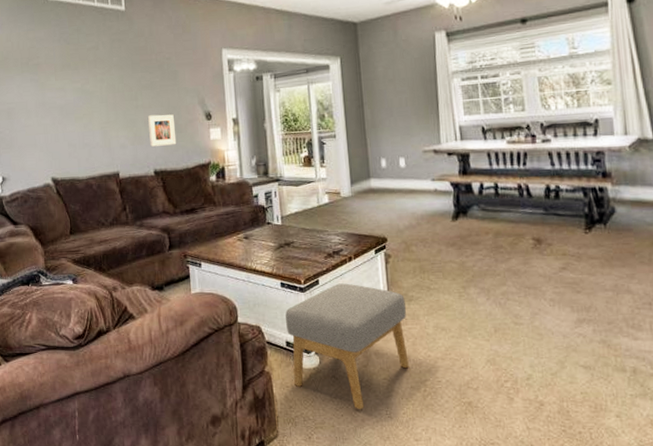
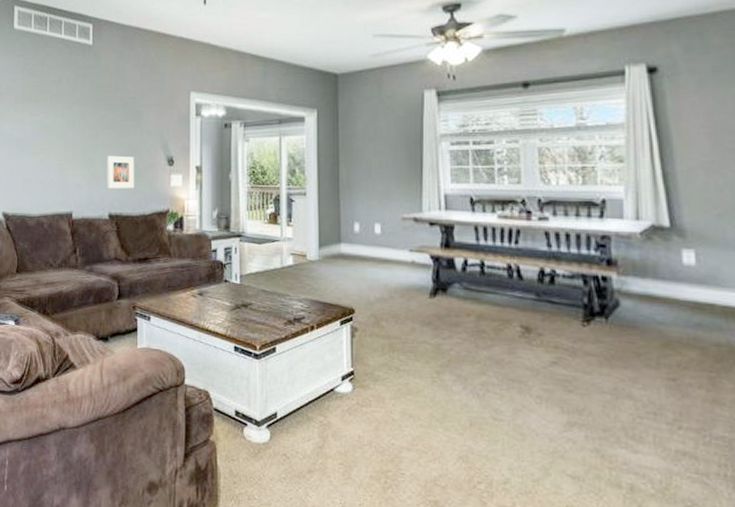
footstool: present [285,283,409,409] -> none [237,353,370,495]

